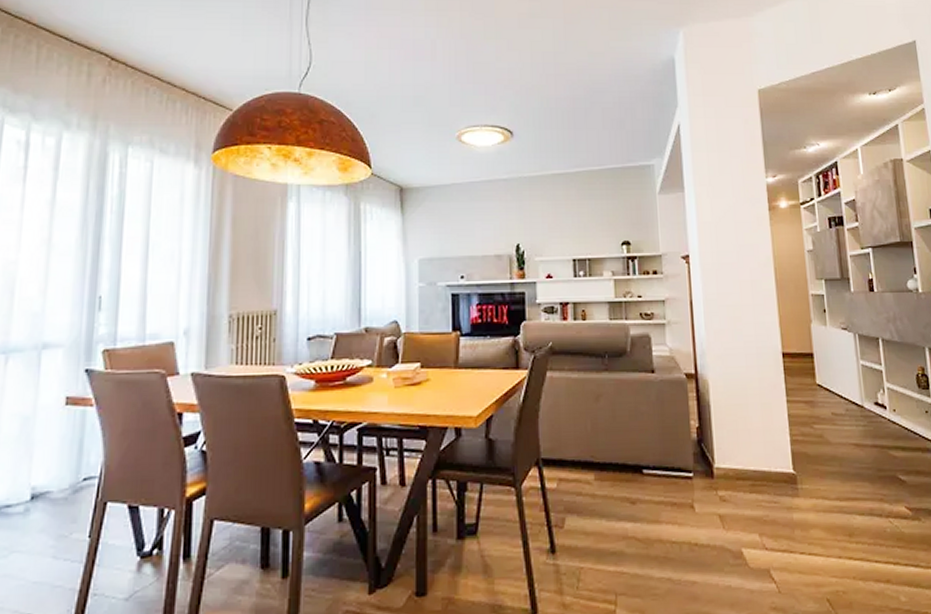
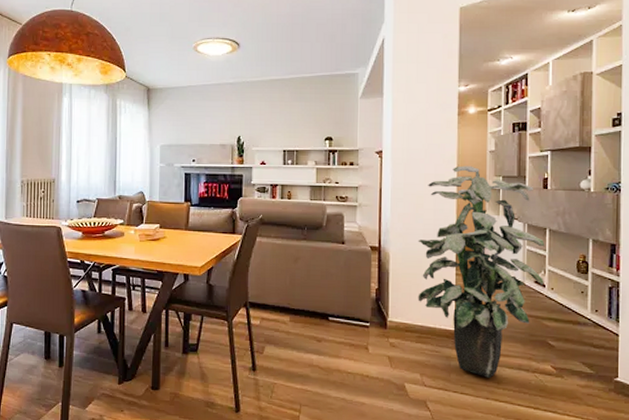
indoor plant: none [739,268,885,530] -> present [418,165,545,378]

